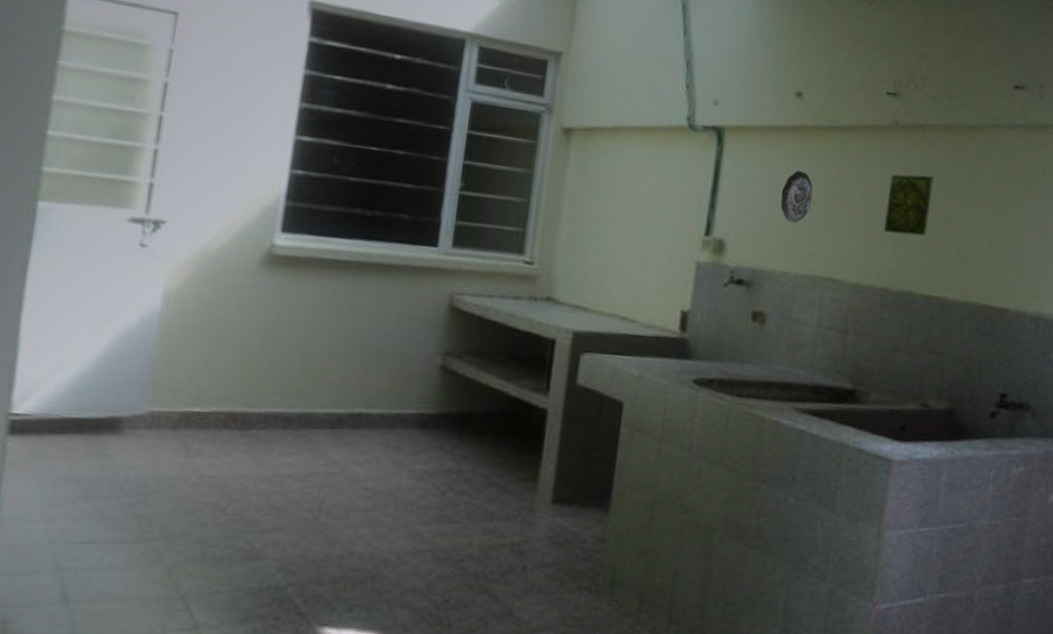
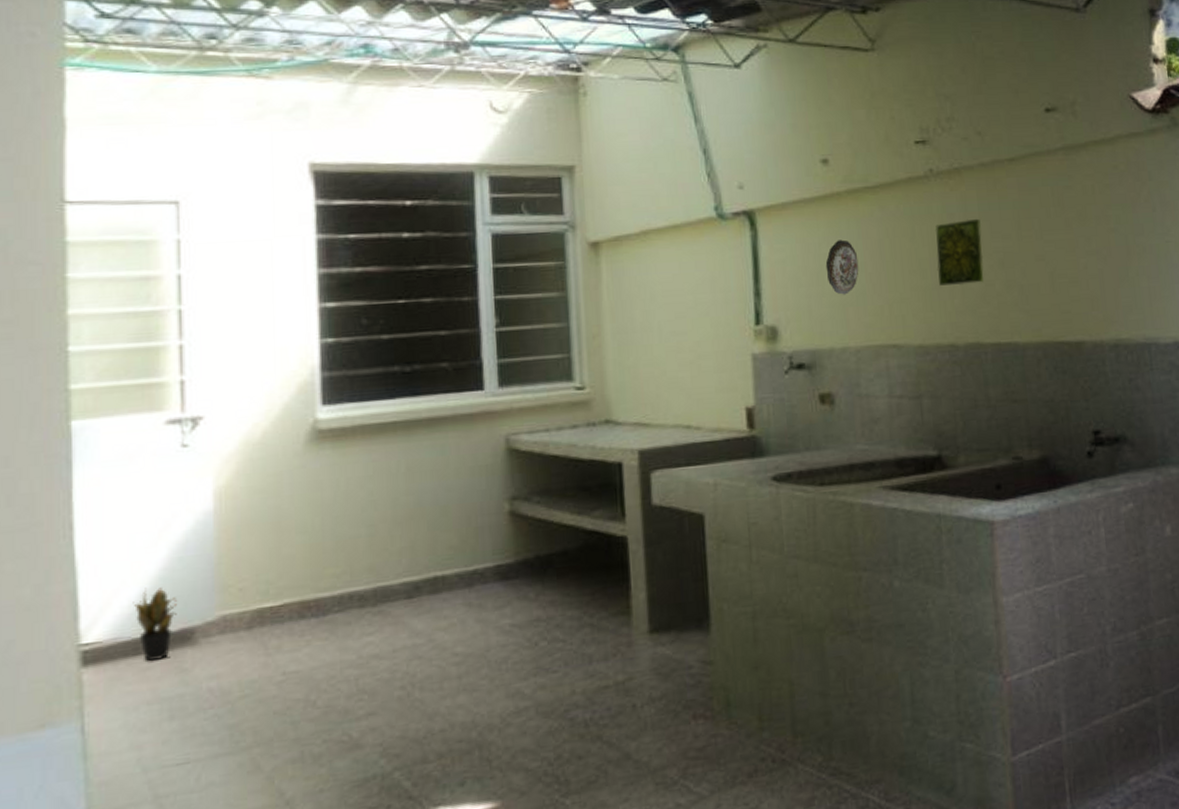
potted plant: none [66,371,110,443] -> present [133,587,177,662]

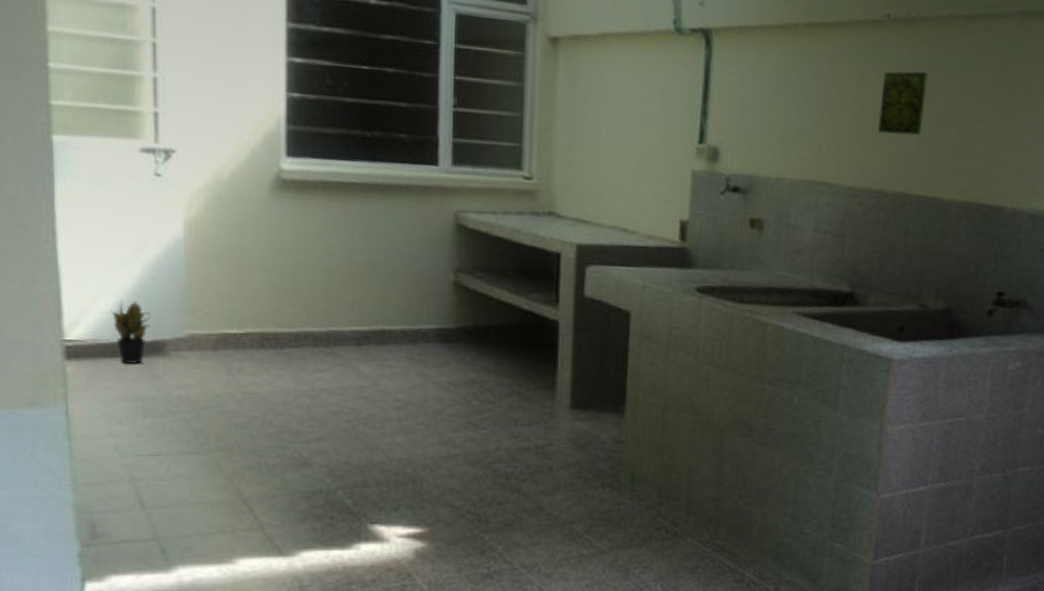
decorative plate: present [825,239,859,295] -> none [772,72,805,127]

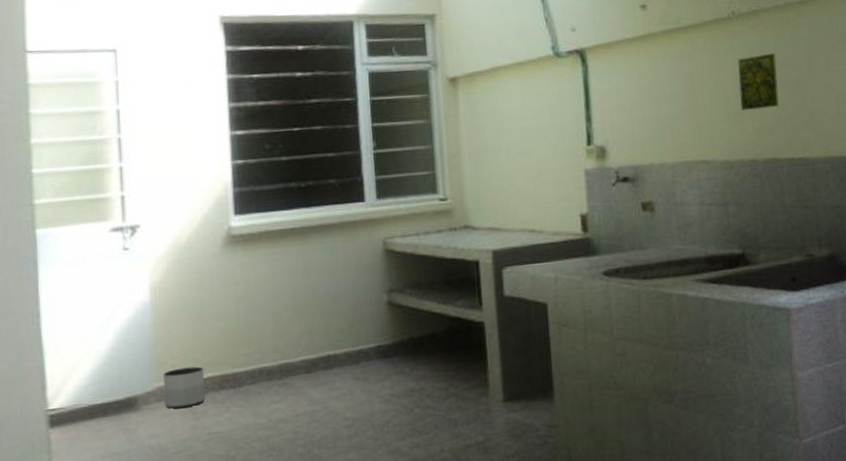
potted plant: present [110,299,150,365] -> none [88,364,123,424]
planter: none [195,317,243,361] -> present [162,366,206,409]

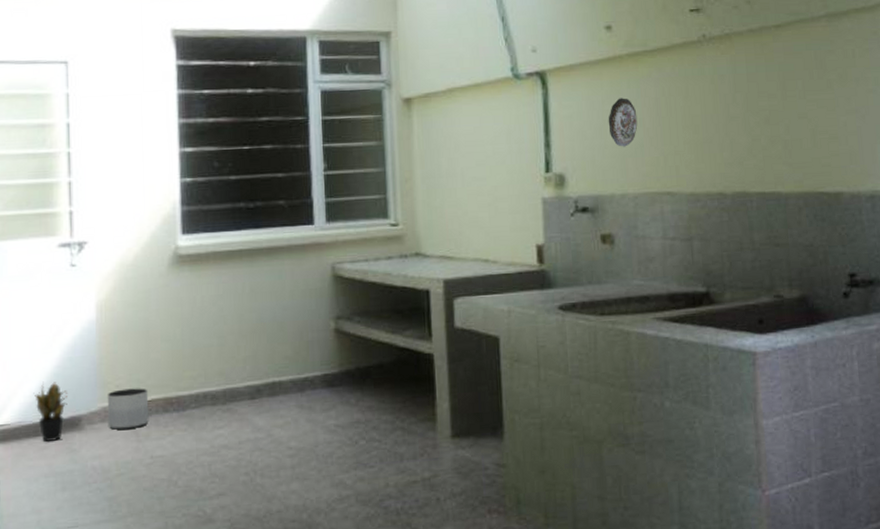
potted plant: none [88,364,123,424] -> present [33,381,67,443]
decorative plate: none [645,72,674,119] -> present [608,98,638,147]
decorative tile: present [738,53,779,110] -> none [707,79,751,140]

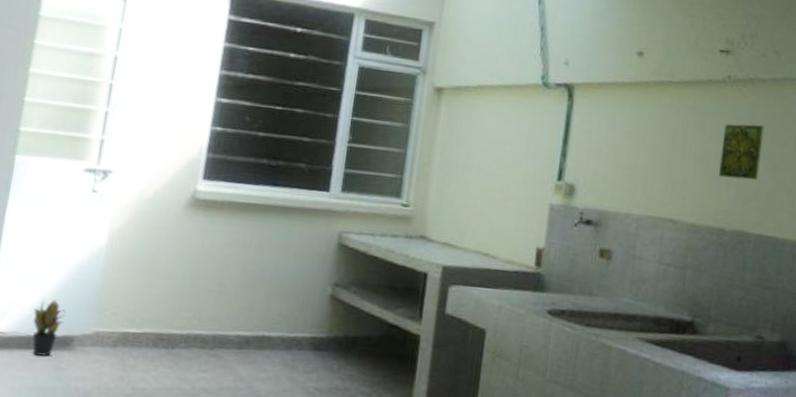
planter: present [107,388,149,430] -> none [97,317,142,358]
decorative plate: present [608,98,638,147] -> none [624,122,654,169]
decorative tile: none [707,79,751,140] -> present [719,123,764,181]

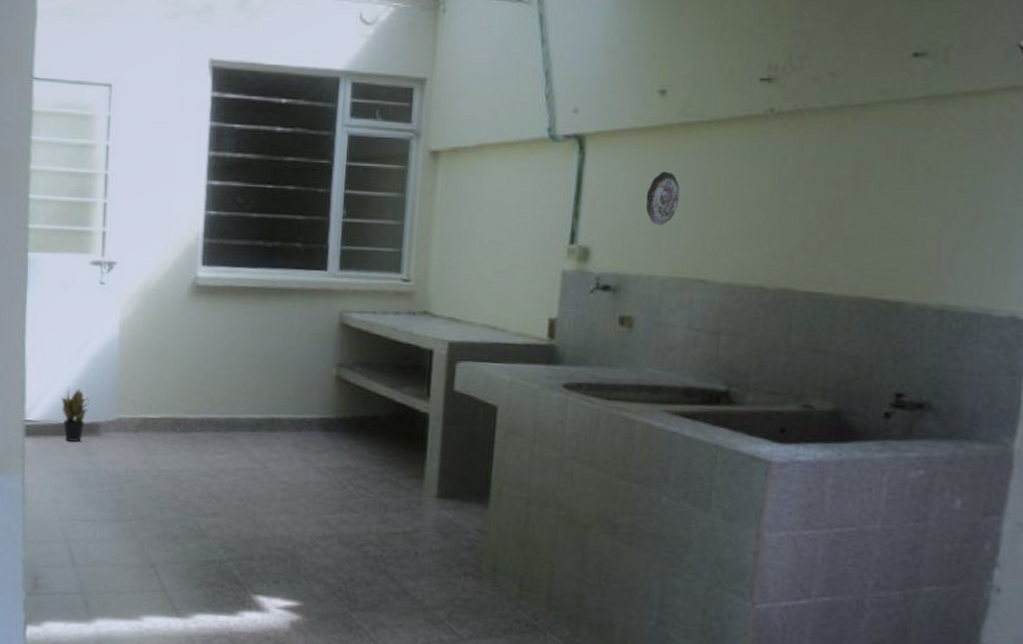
decorative plate: none [624,122,654,169] -> present [646,171,680,226]
decorative tile: present [719,123,764,181] -> none [759,163,815,230]

